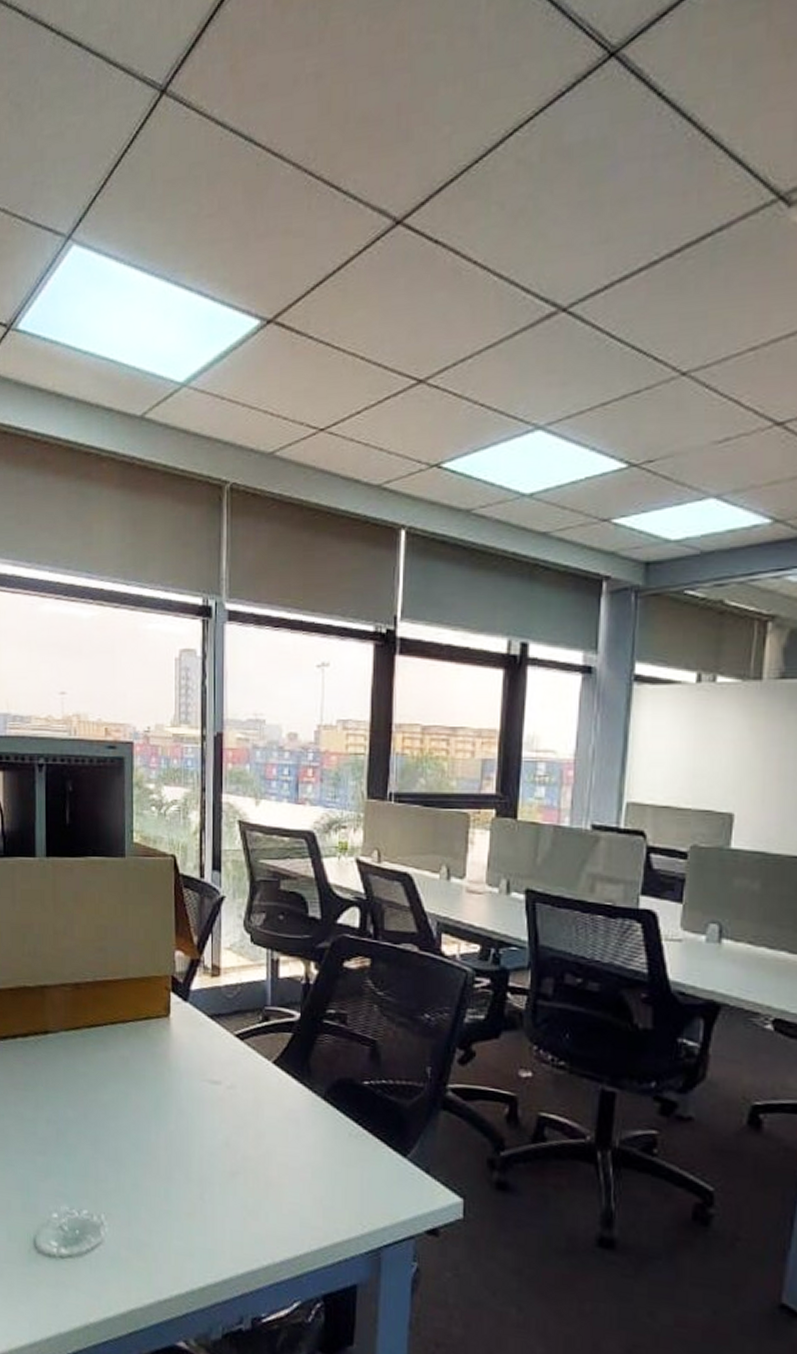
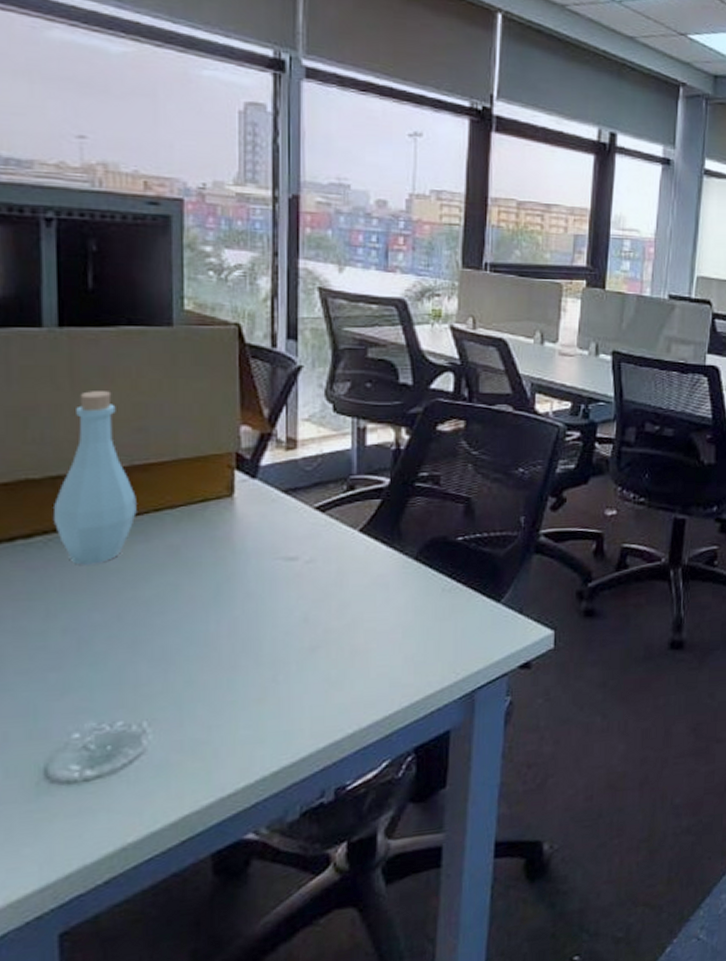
bottle: none [41,913,98,1066] -> present [52,391,137,565]

